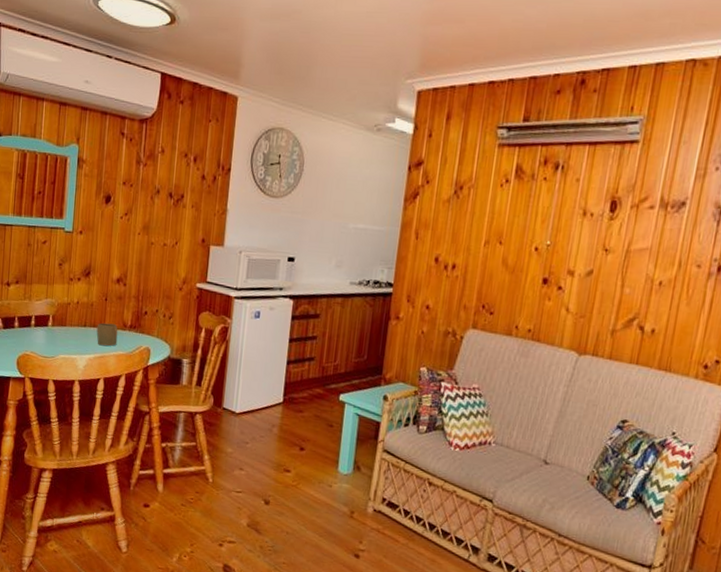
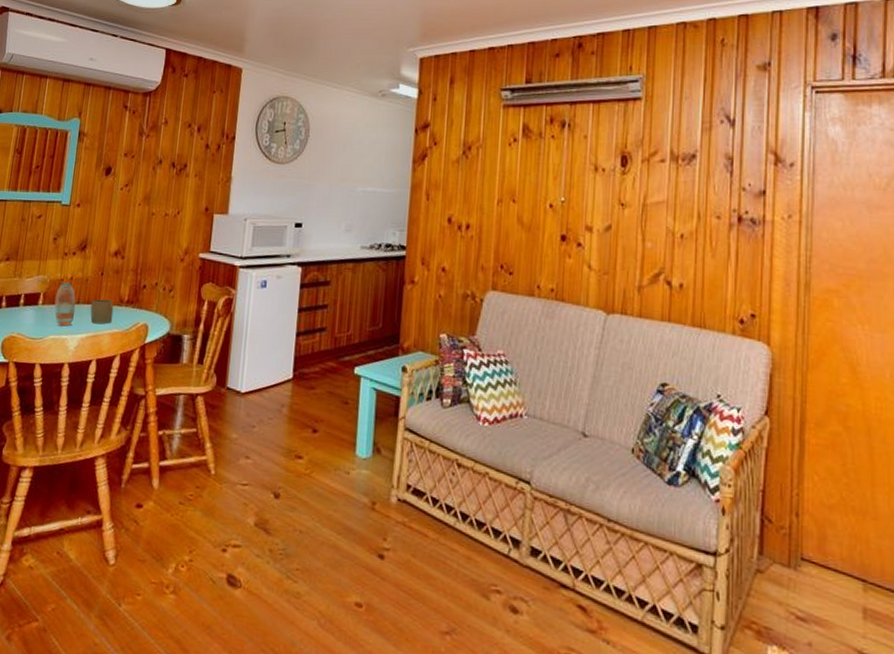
vase: none [63,306,83,348] -> present [54,282,76,327]

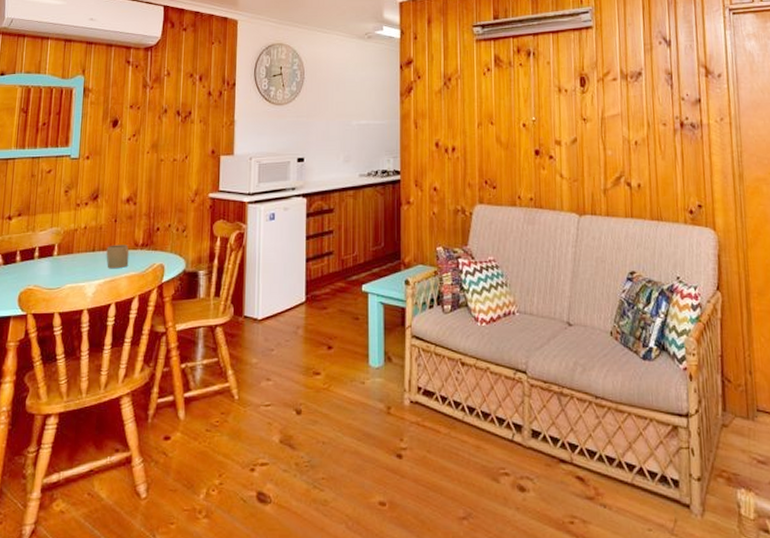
vase: present [54,282,76,327] -> none [70,232,92,274]

